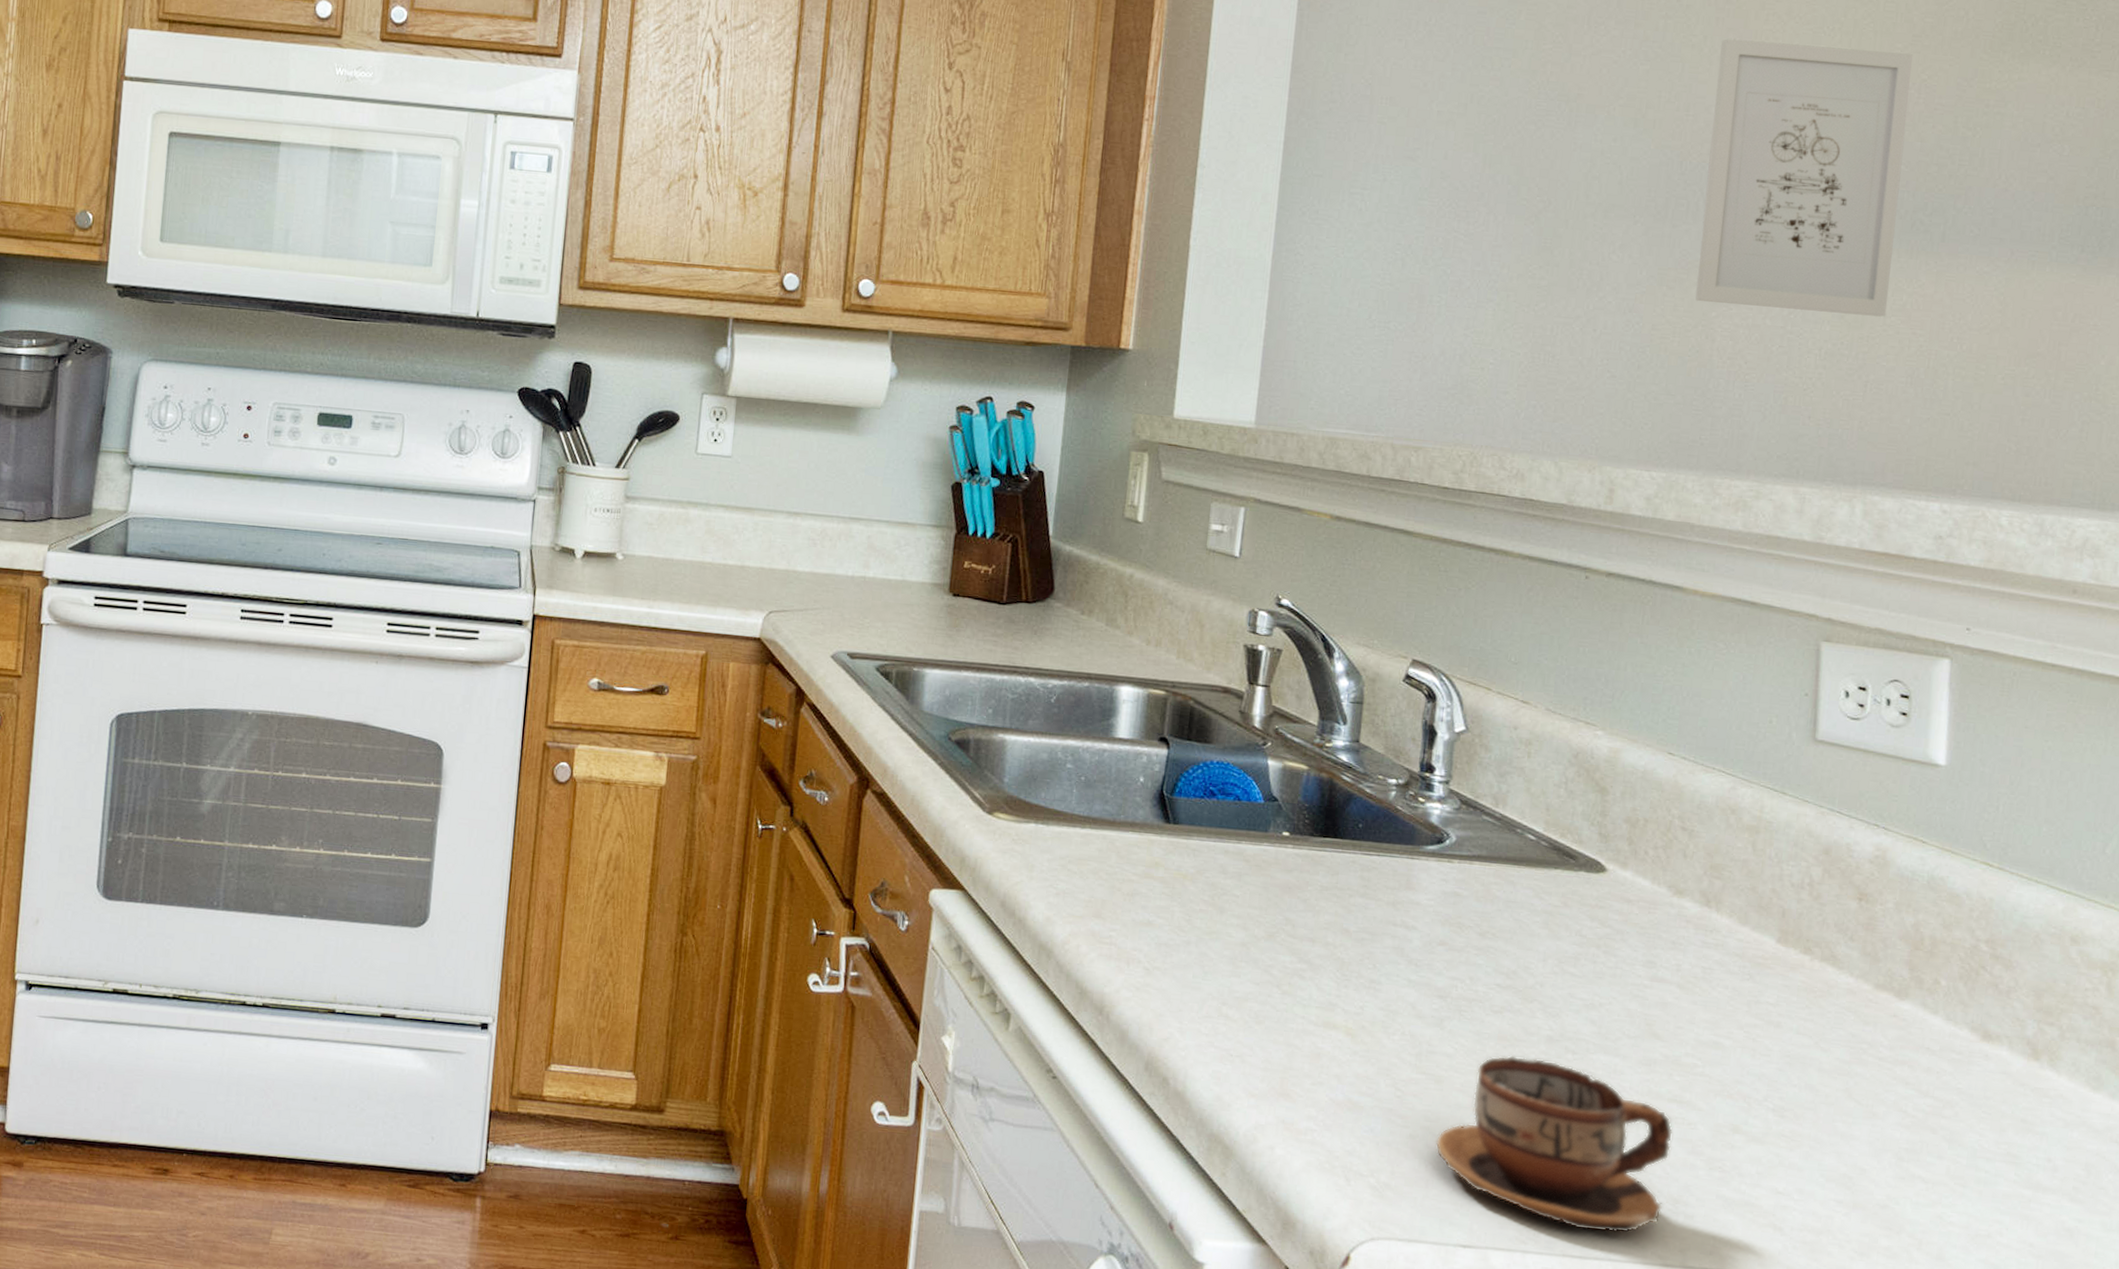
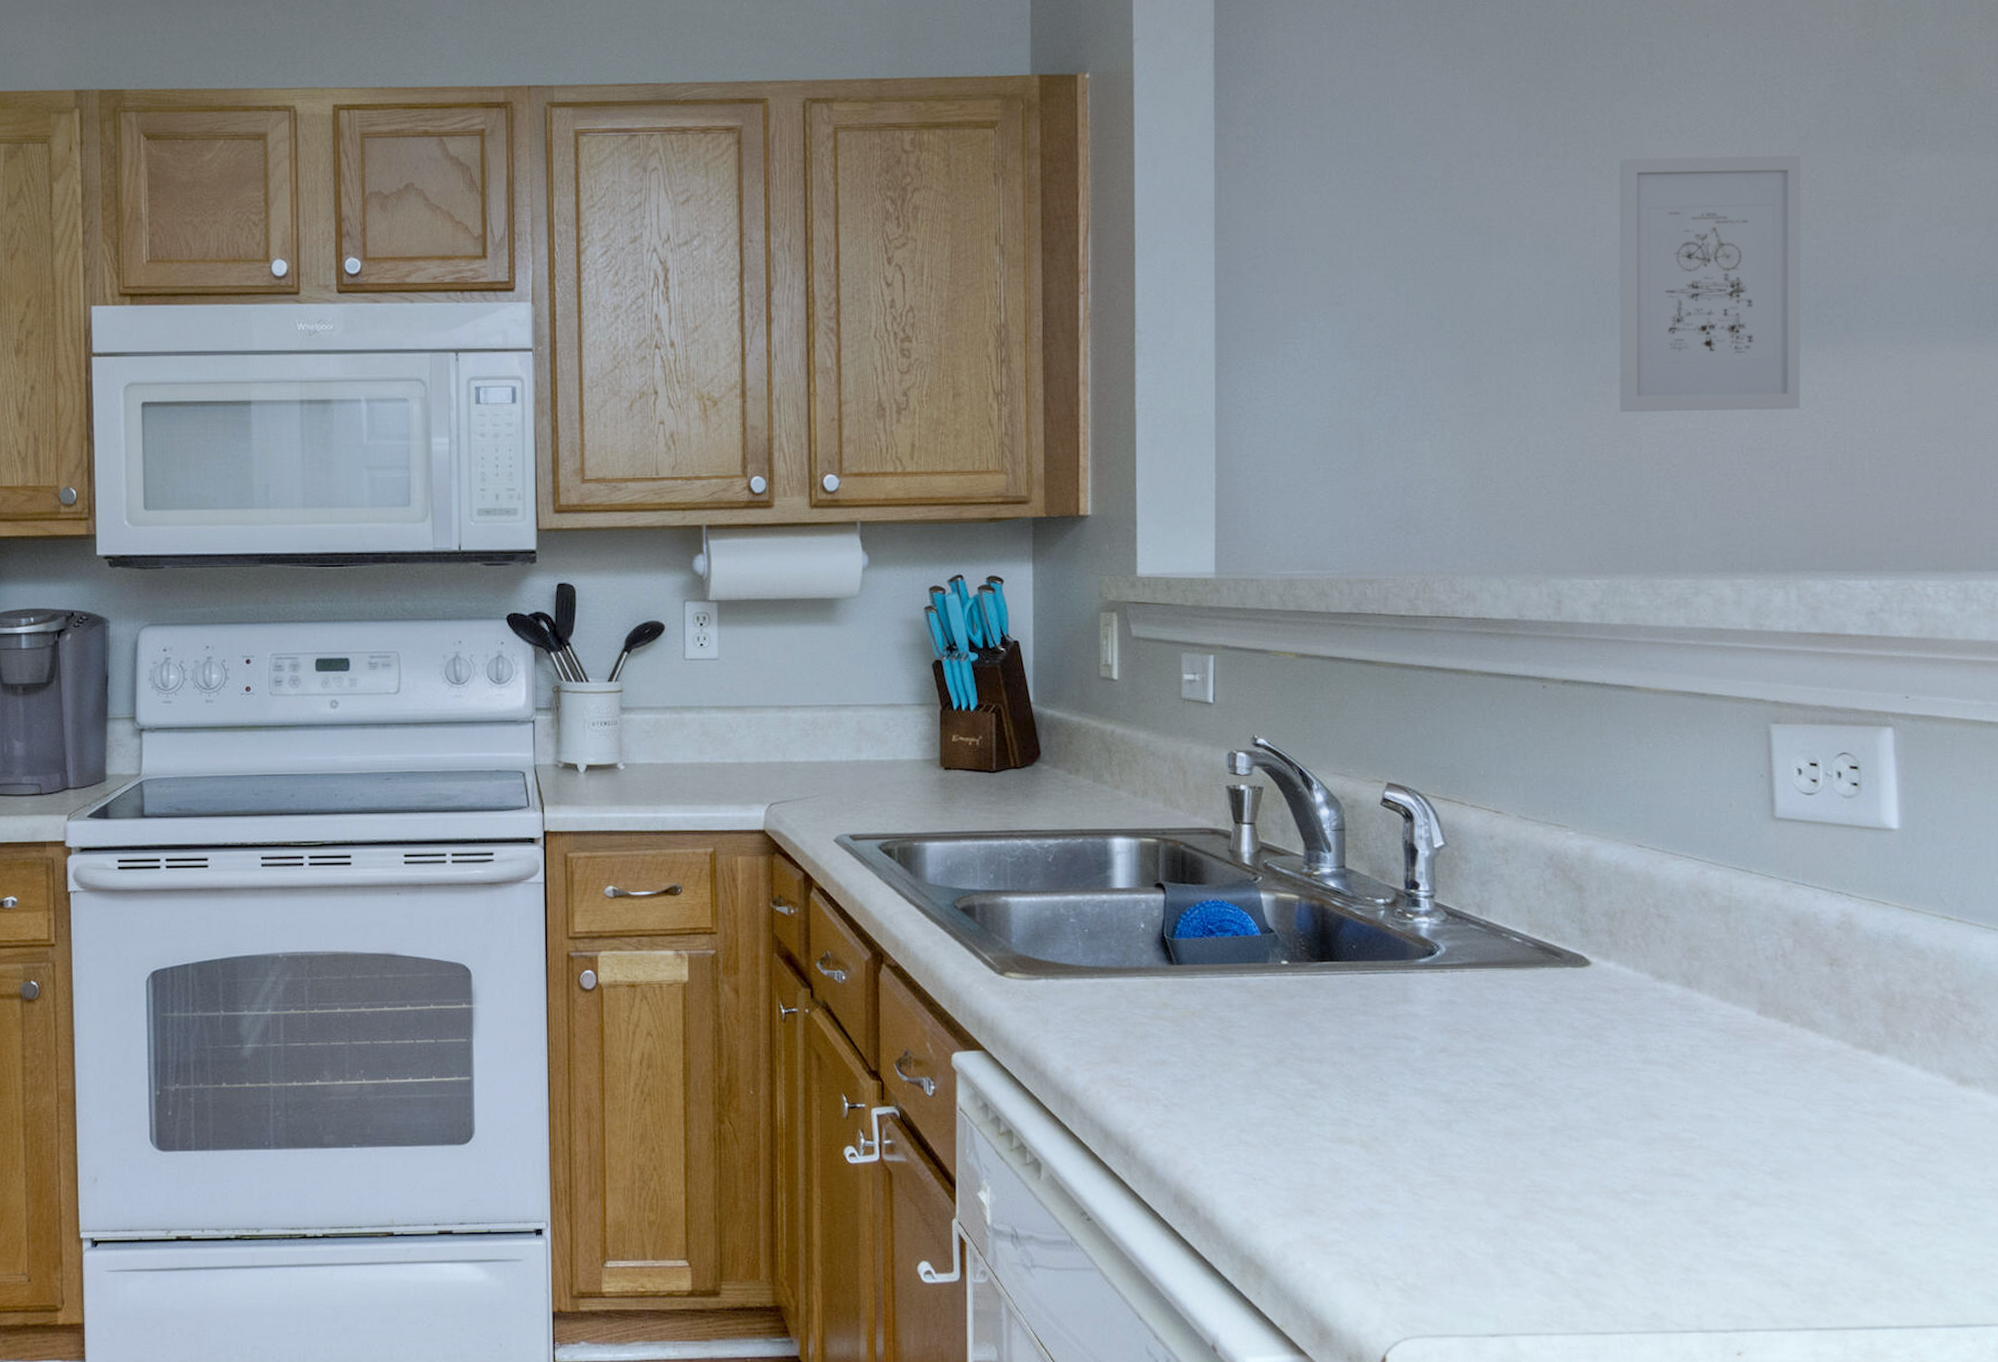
cup: present [1435,1055,1673,1234] -> none [1456,1149,1678,1308]

